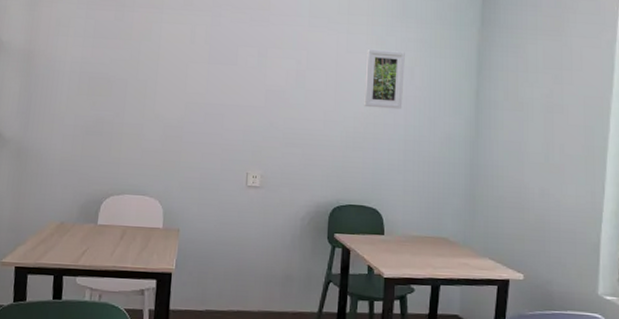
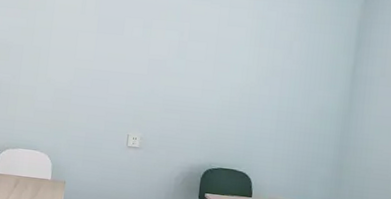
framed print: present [364,48,405,109] -> none [241,22,285,82]

